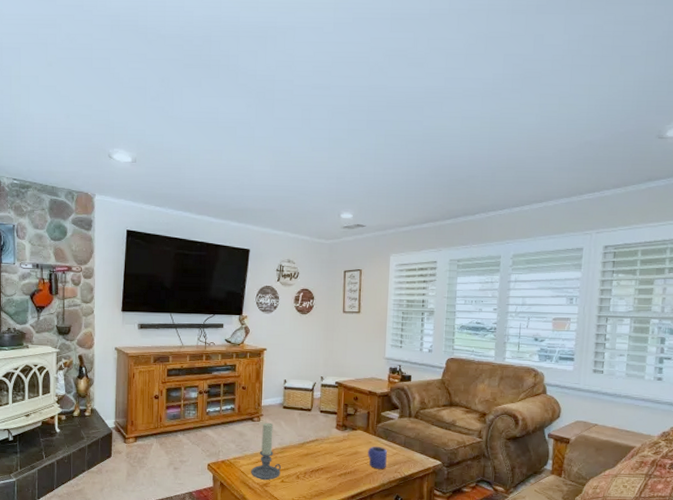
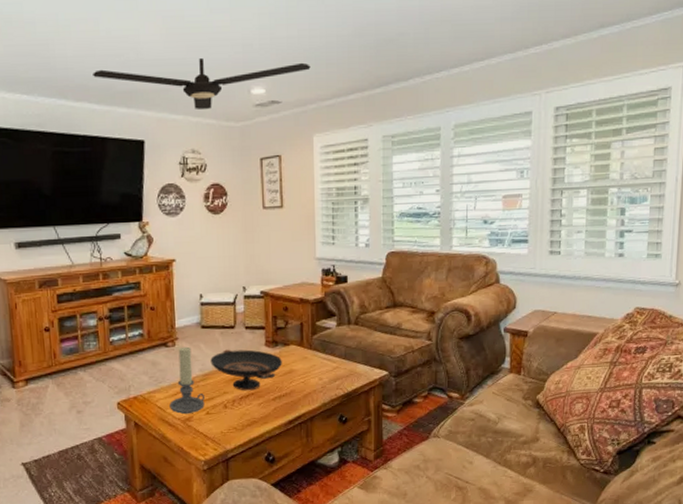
ceiling fan: none [213,187,392,227] -> present [93,58,311,109]
decorative bowl: none [288,428,349,466] -> present [210,349,282,391]
mug: present [368,446,387,469] -> none [304,361,326,387]

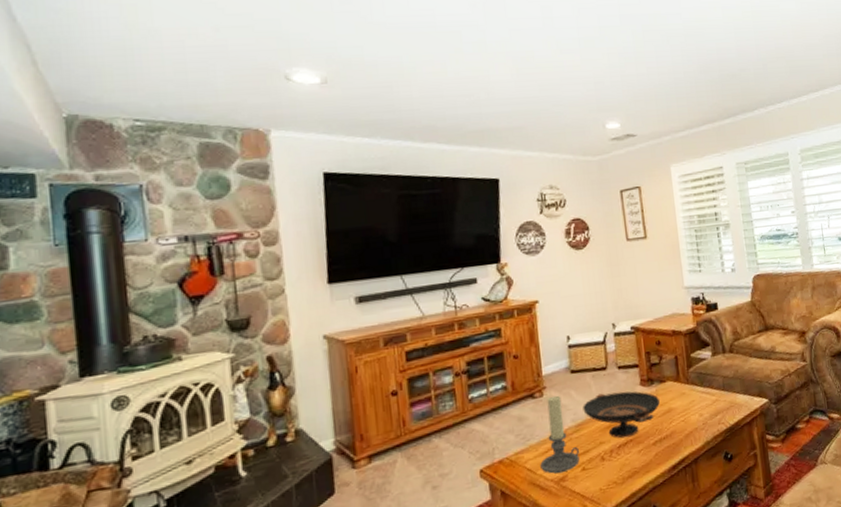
ceiling fan: present [93,58,311,109] -> none [441,96,662,146]

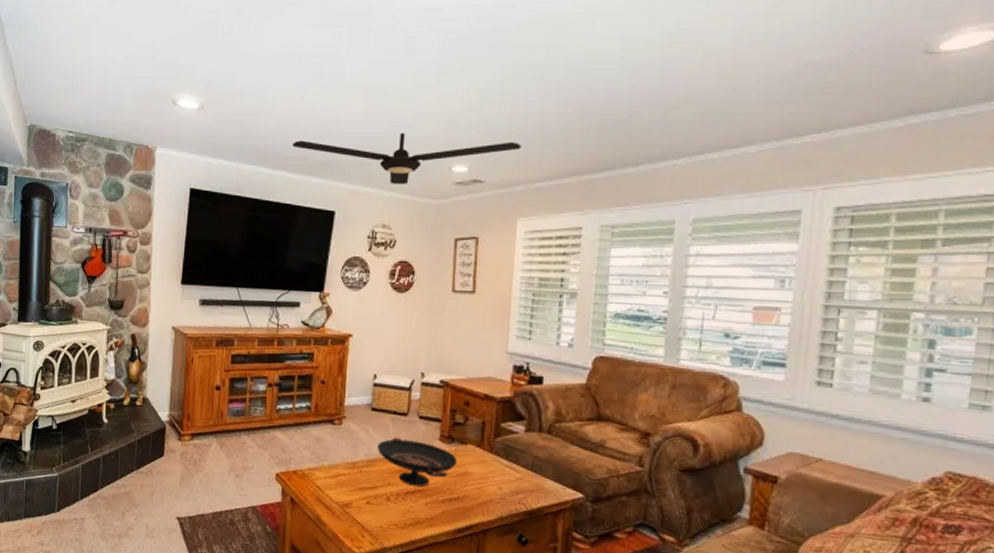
ceiling fan: none [441,96,662,146] -> present [292,133,522,184]
candle holder: present [540,395,580,474] -> none [328,426,367,500]

